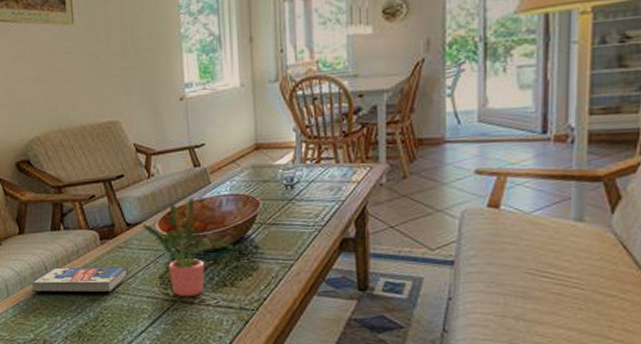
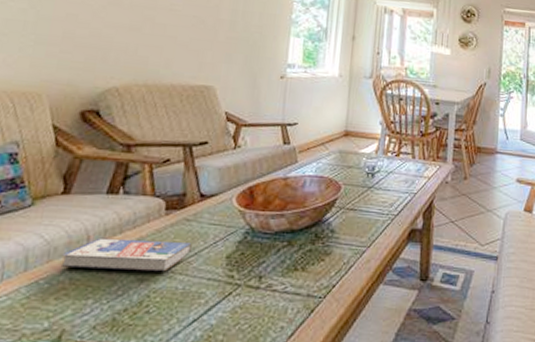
potted plant: present [143,198,235,297] -> none [218,174,312,281]

